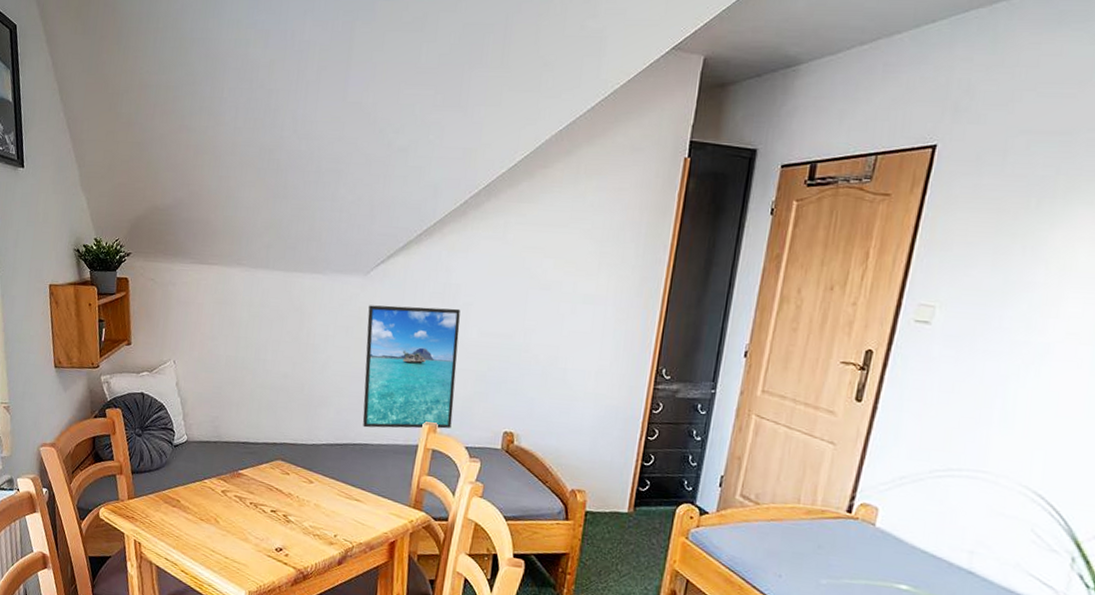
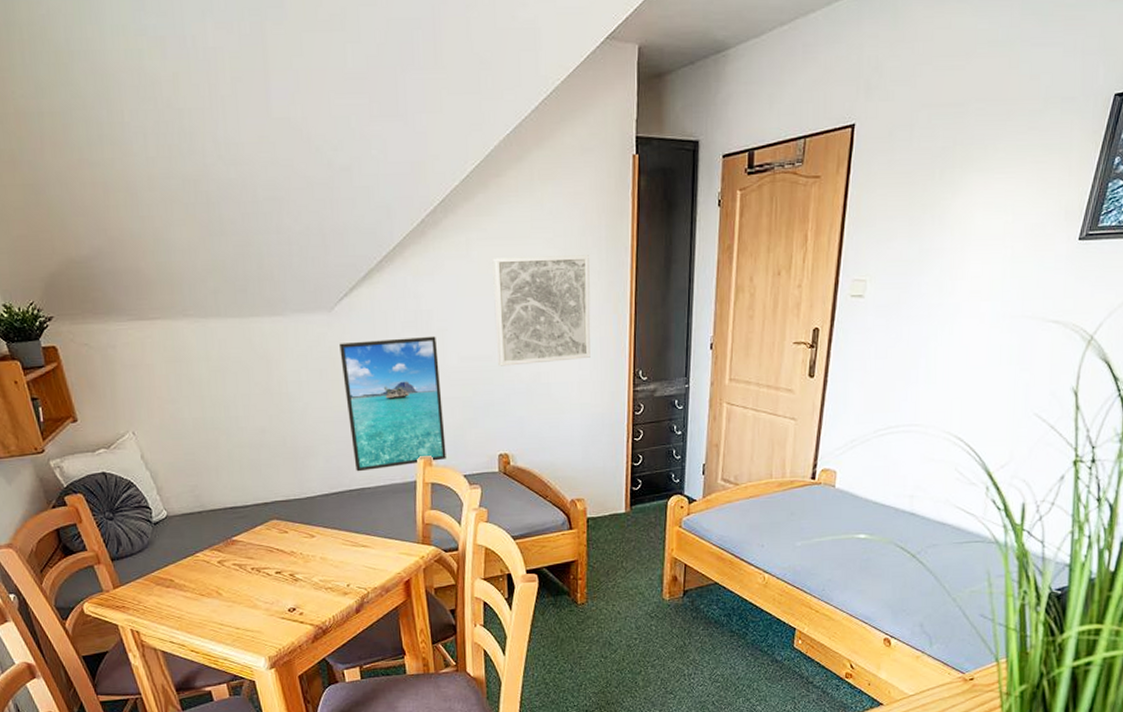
wall art: none [517,242,625,350] -> present [492,255,591,366]

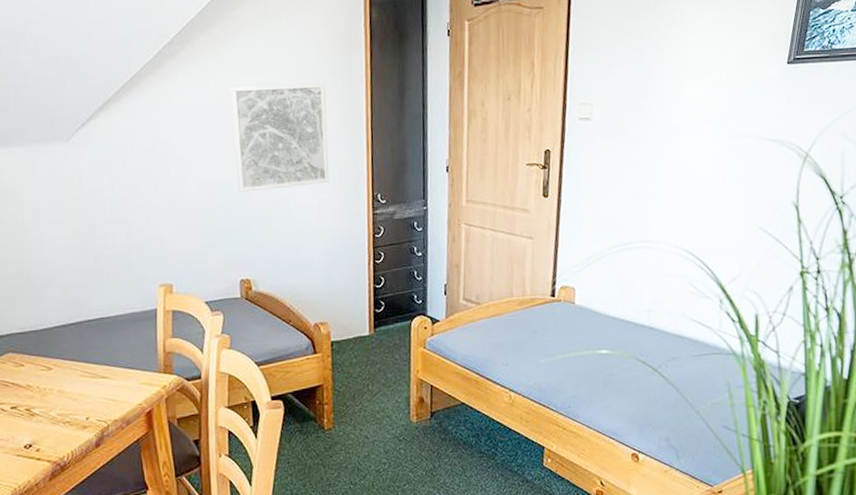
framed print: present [339,336,446,472] -> none [77,163,187,302]

